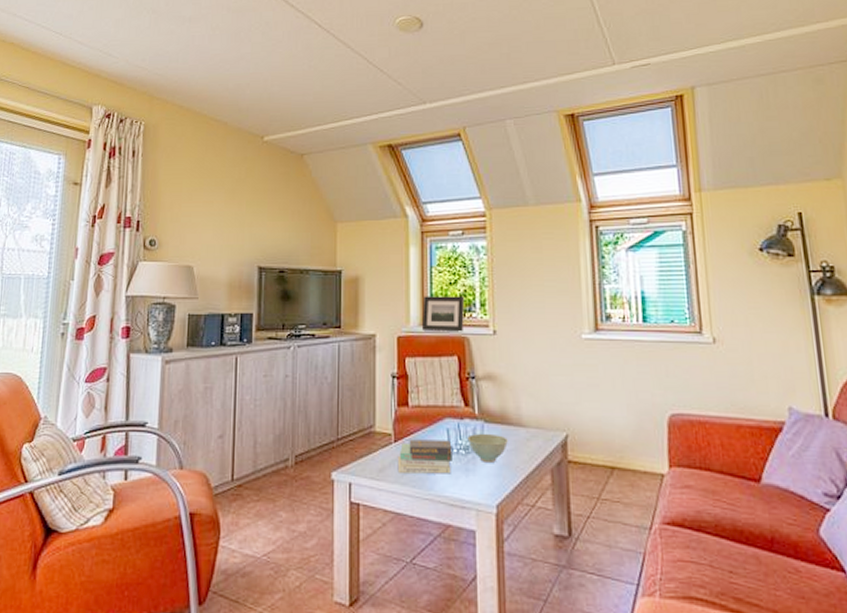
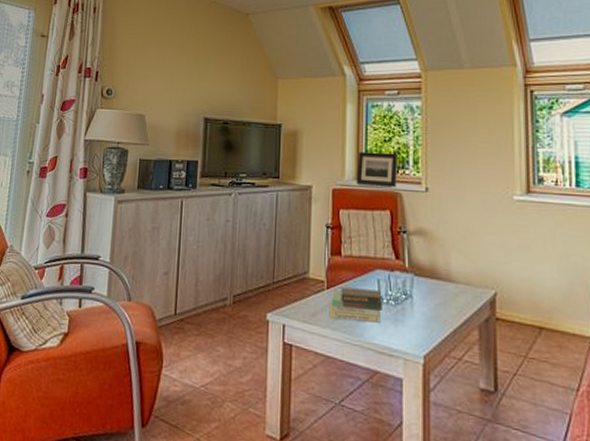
bowl: present [467,433,508,464] -> none [397,285,437,316]

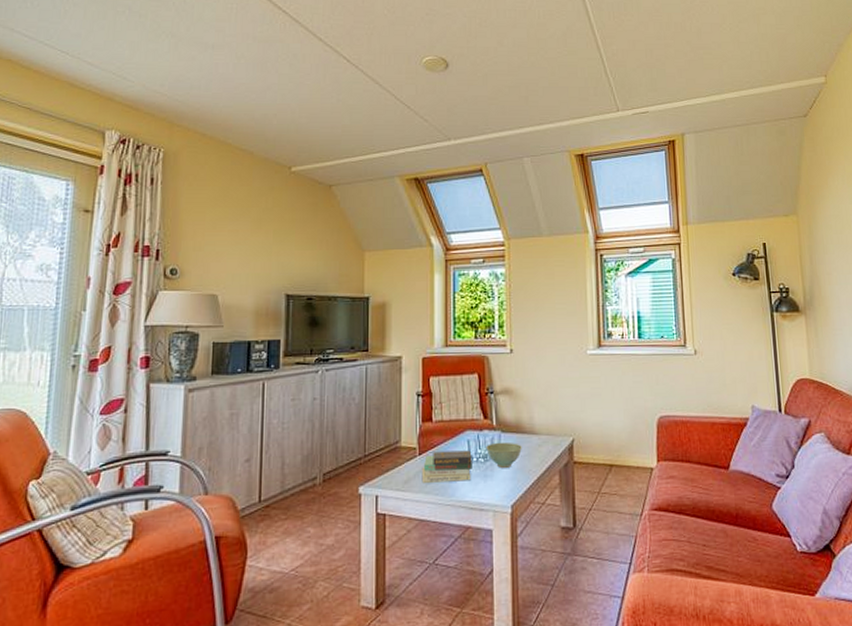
picture frame: present [356,151,399,188] -> none [445,318,485,352]
bowl: none [397,285,437,316] -> present [486,442,522,469]

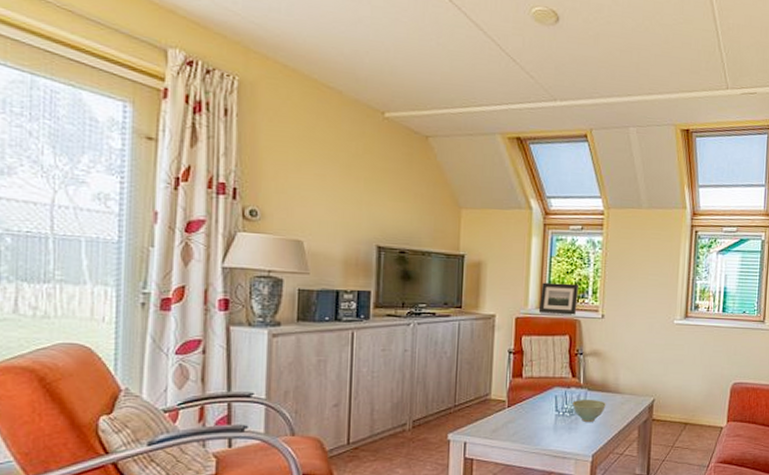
books: present [421,450,472,483] -> none [509,405,559,433]
picture frame: none [445,318,485,352] -> present [538,282,580,315]

